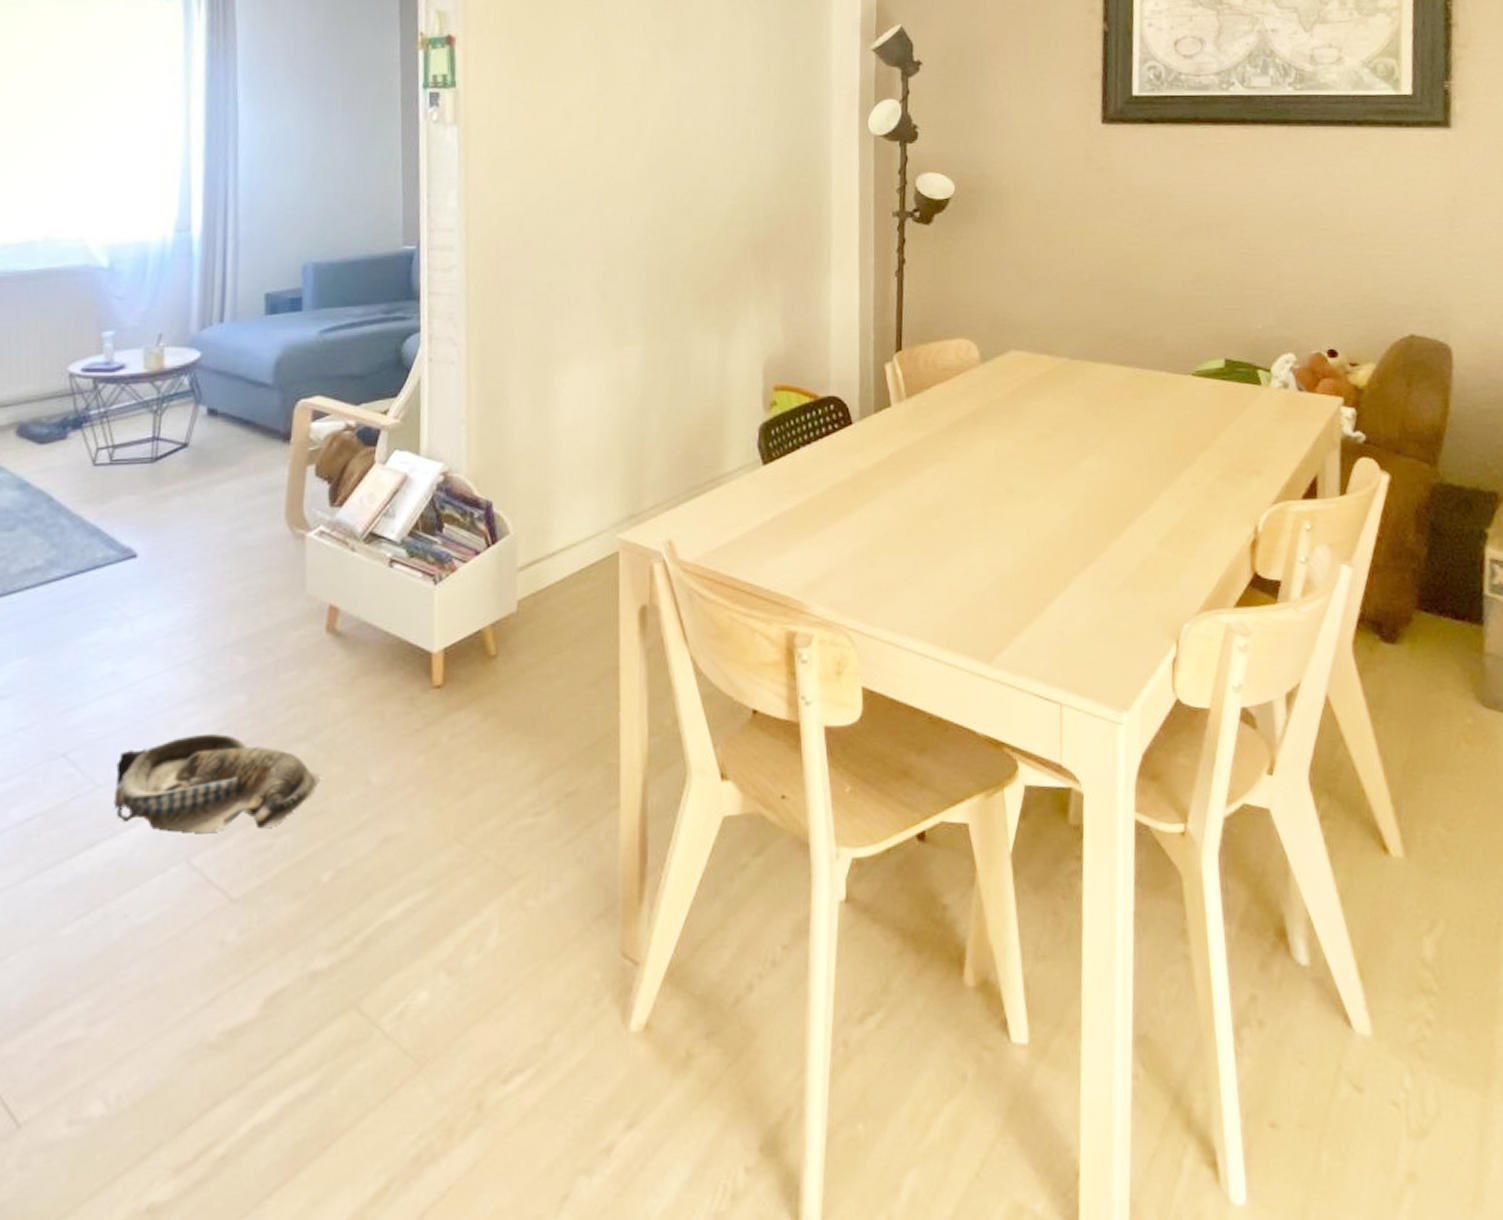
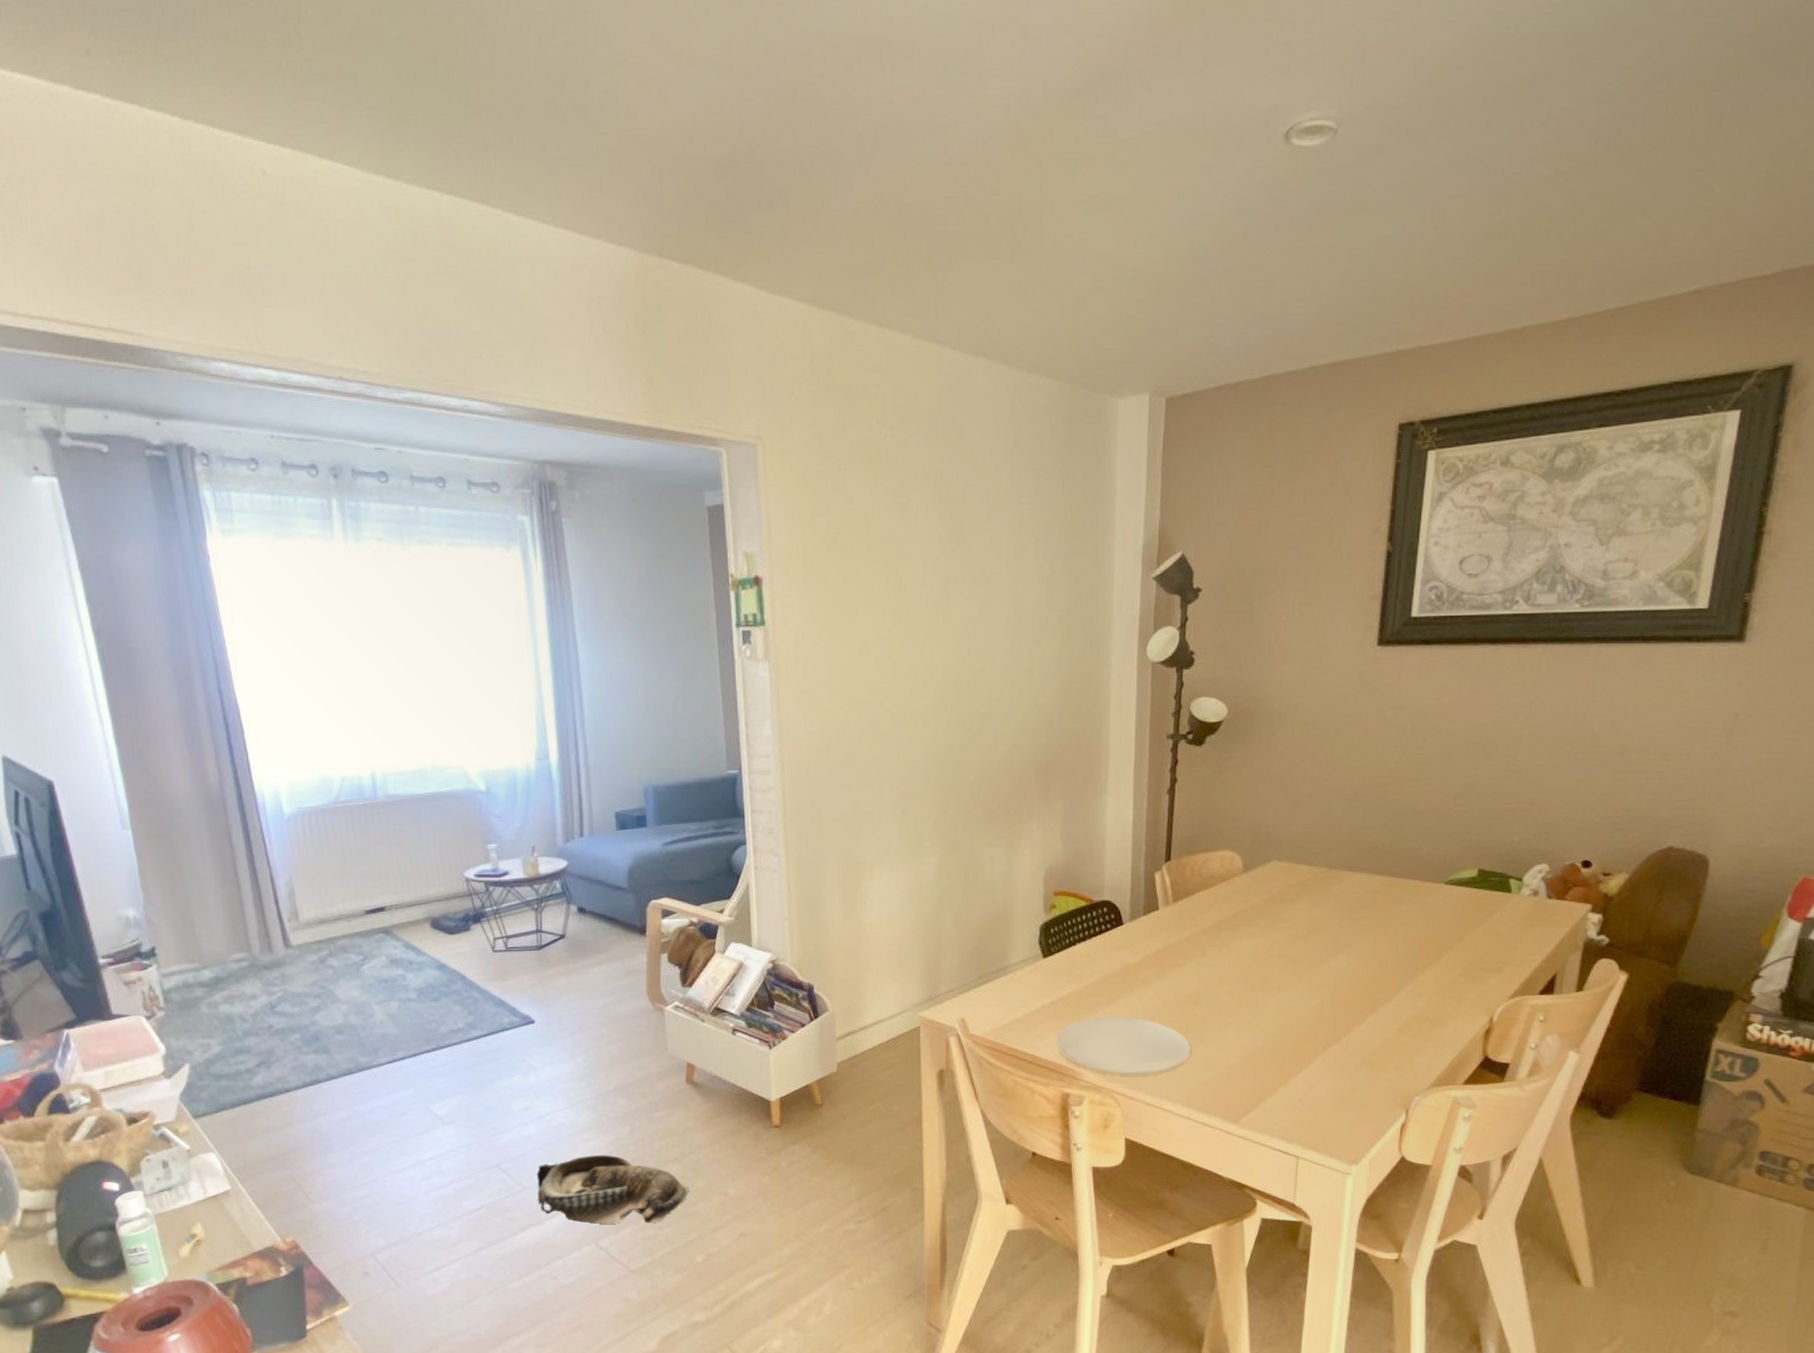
plate: none [778,533,934,608] -> present [1055,1015,1191,1077]

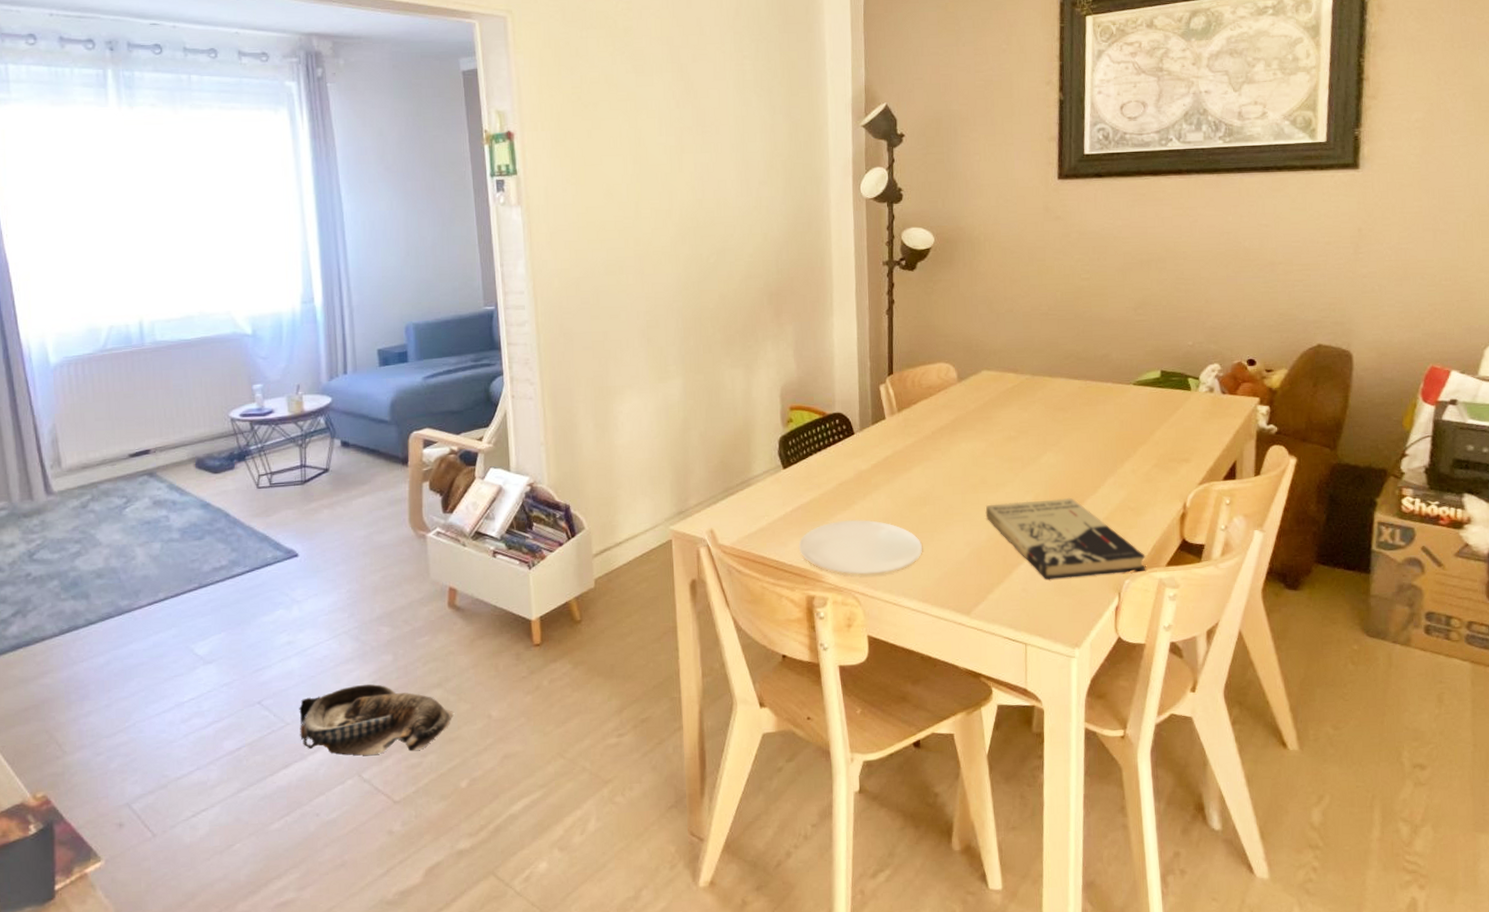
book: none [1263,1004,1441,1091] -> present [985,497,1146,580]

